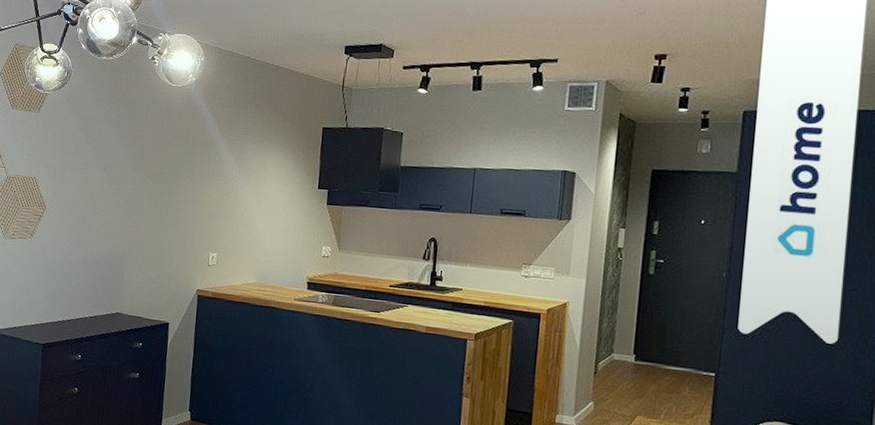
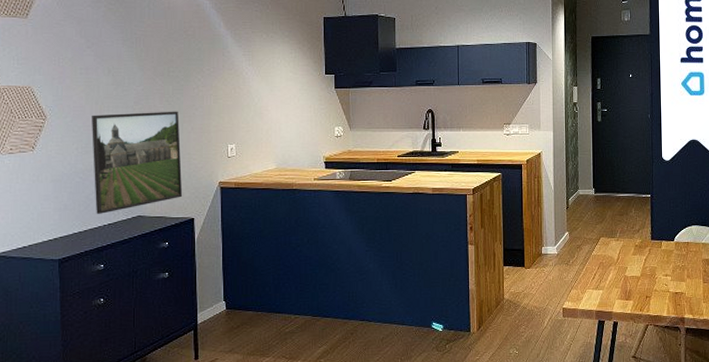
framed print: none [79,209,165,306] -> present [92,111,183,214]

